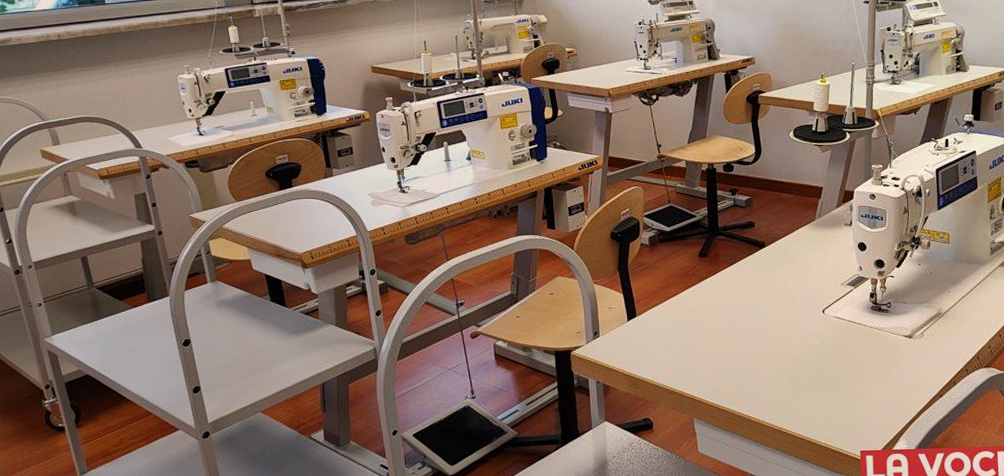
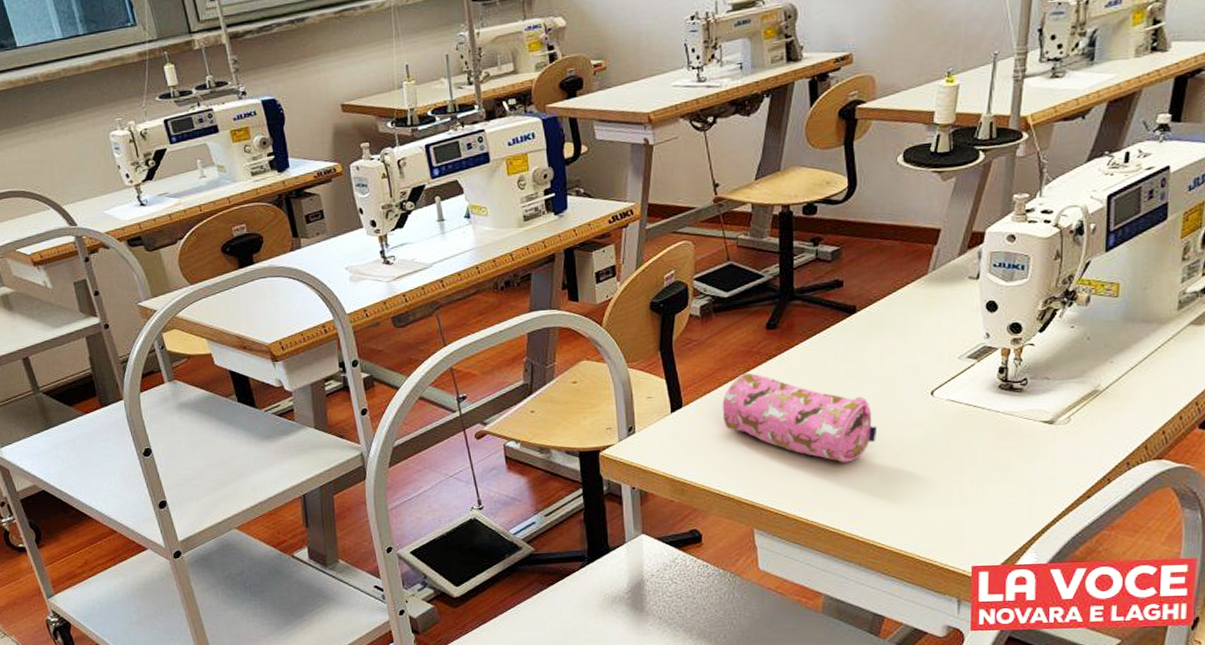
pencil case: none [667,291,785,365] -> present [722,373,878,463]

